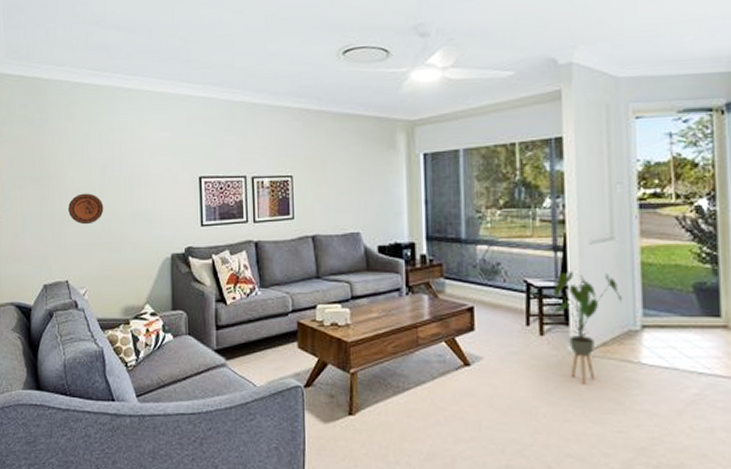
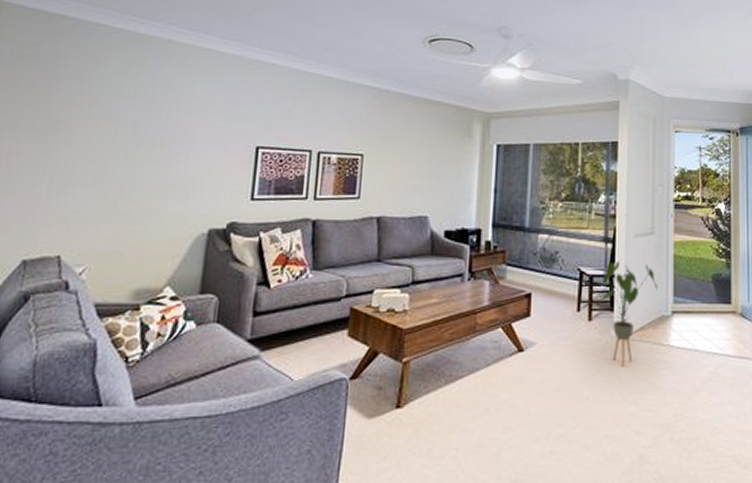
decorative plate: present [68,193,104,225] -> none [76,153,128,190]

